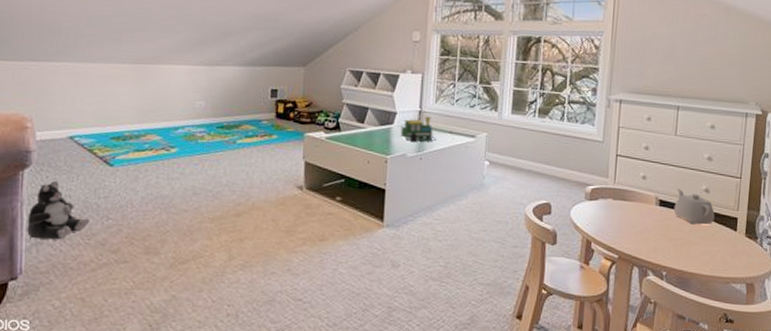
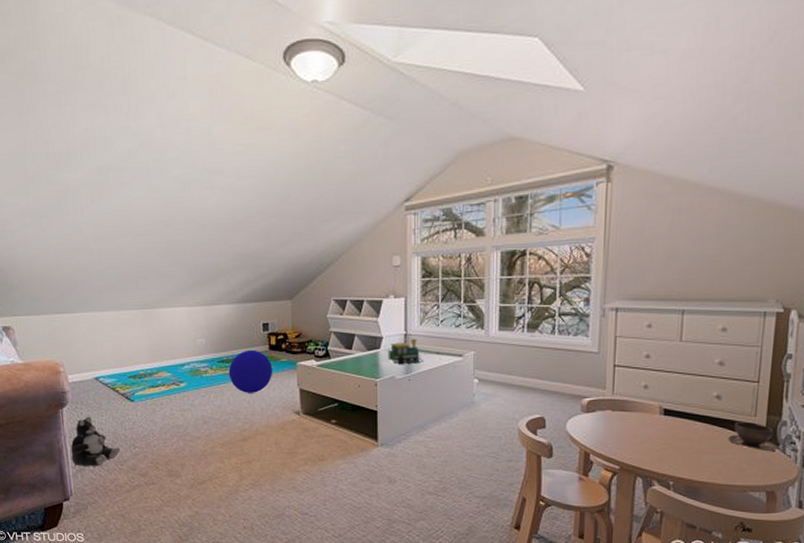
ball: none [227,116,278,164] -> present [228,349,273,393]
teapot: present [673,188,715,225] -> none [680,395,728,433]
teacup: none [714,214,757,244] -> present [728,421,779,451]

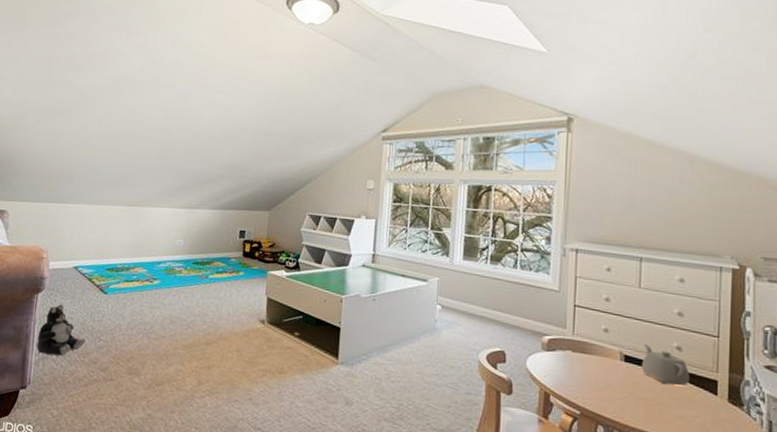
ball: present [228,349,273,393] -> none [201,254,245,298]
toy train: present [388,338,423,365] -> none [355,259,388,284]
teapot: none [680,395,728,433] -> present [641,343,690,386]
teacup: present [728,421,779,451] -> none [690,376,743,412]

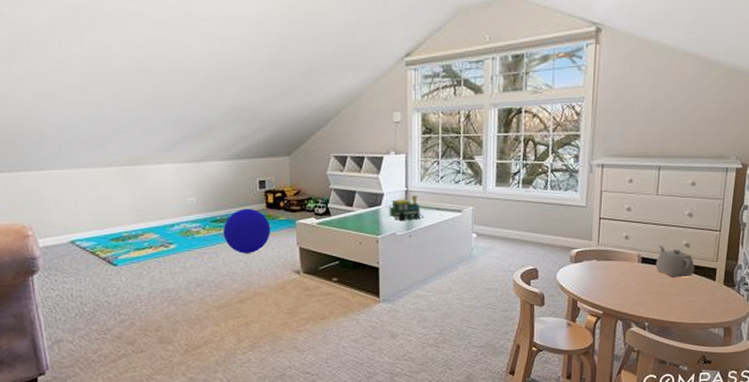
plush toy: present [36,305,86,356] -> none [44,284,104,338]
ball: none [201,254,245,298] -> present [223,208,271,253]
toy train: none [355,259,388,284] -> present [389,195,423,221]

